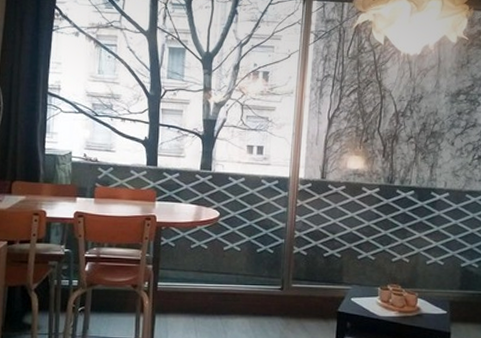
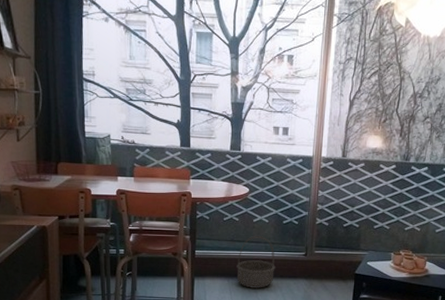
basket: none [203,265,248,328] -> present [237,235,275,288]

